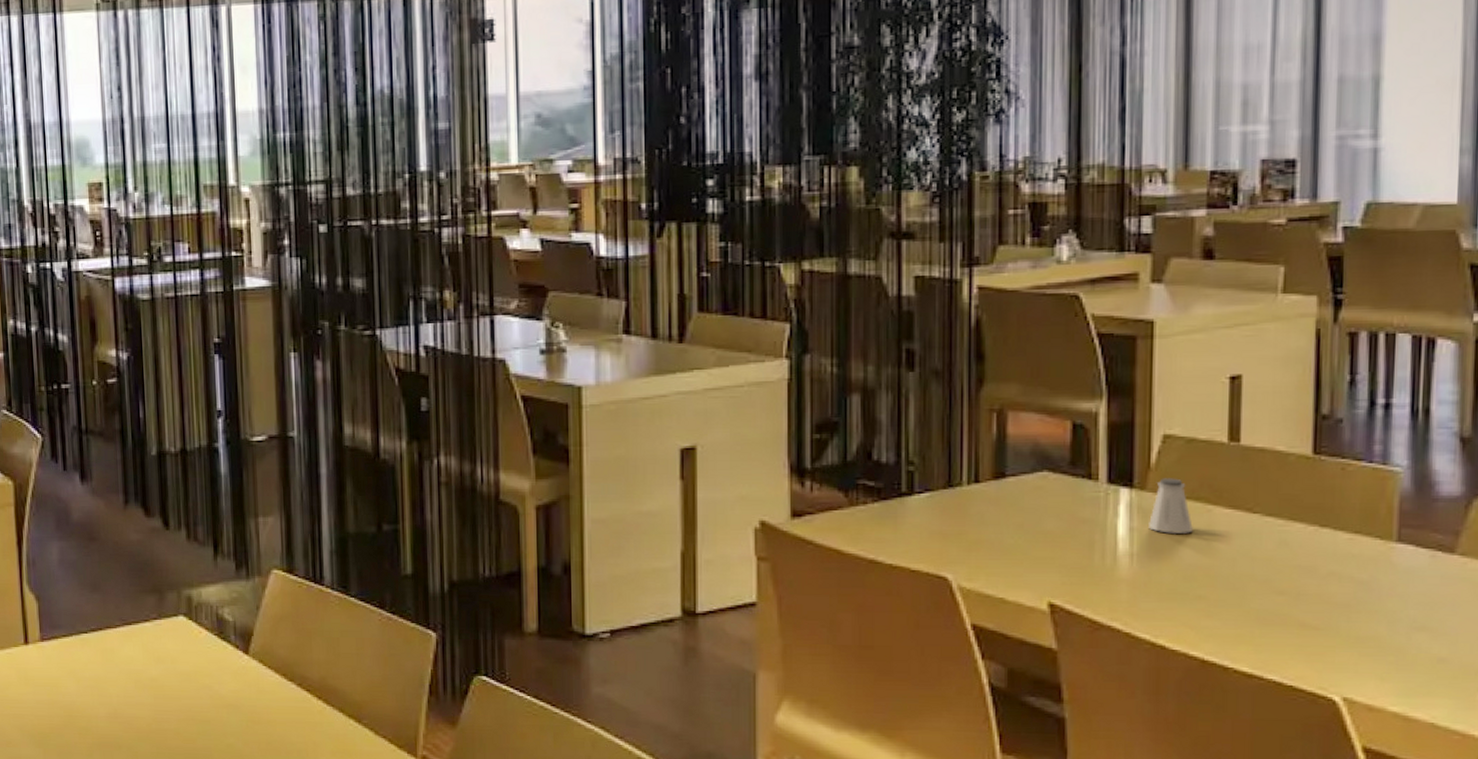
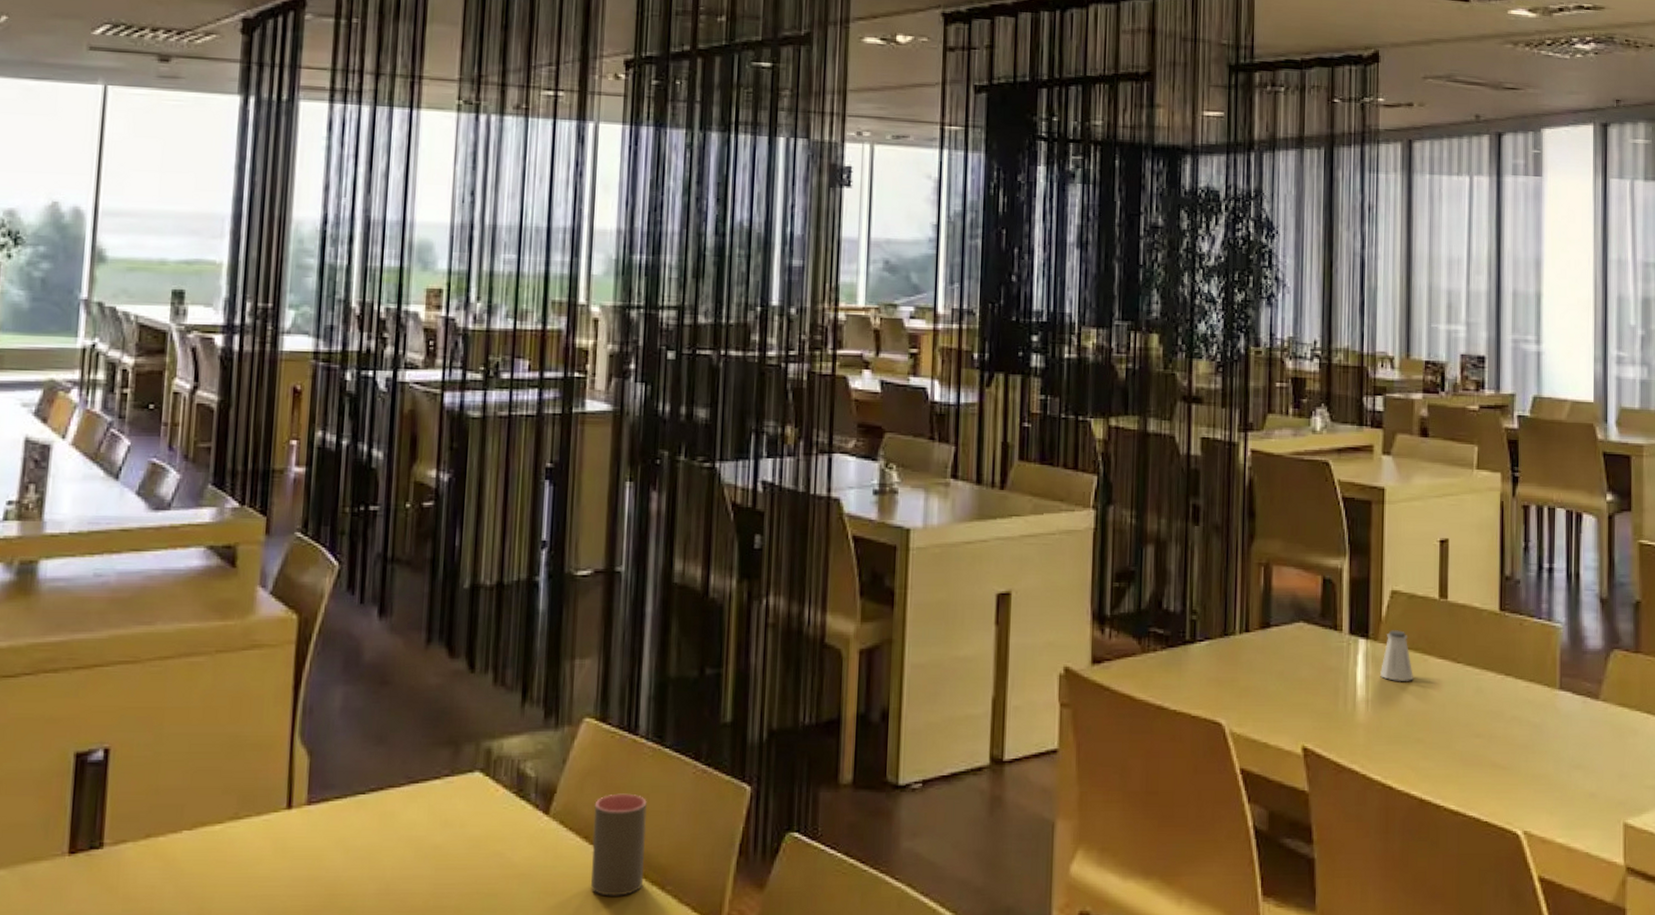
cup: none [289,637,340,727] -> present [591,793,647,897]

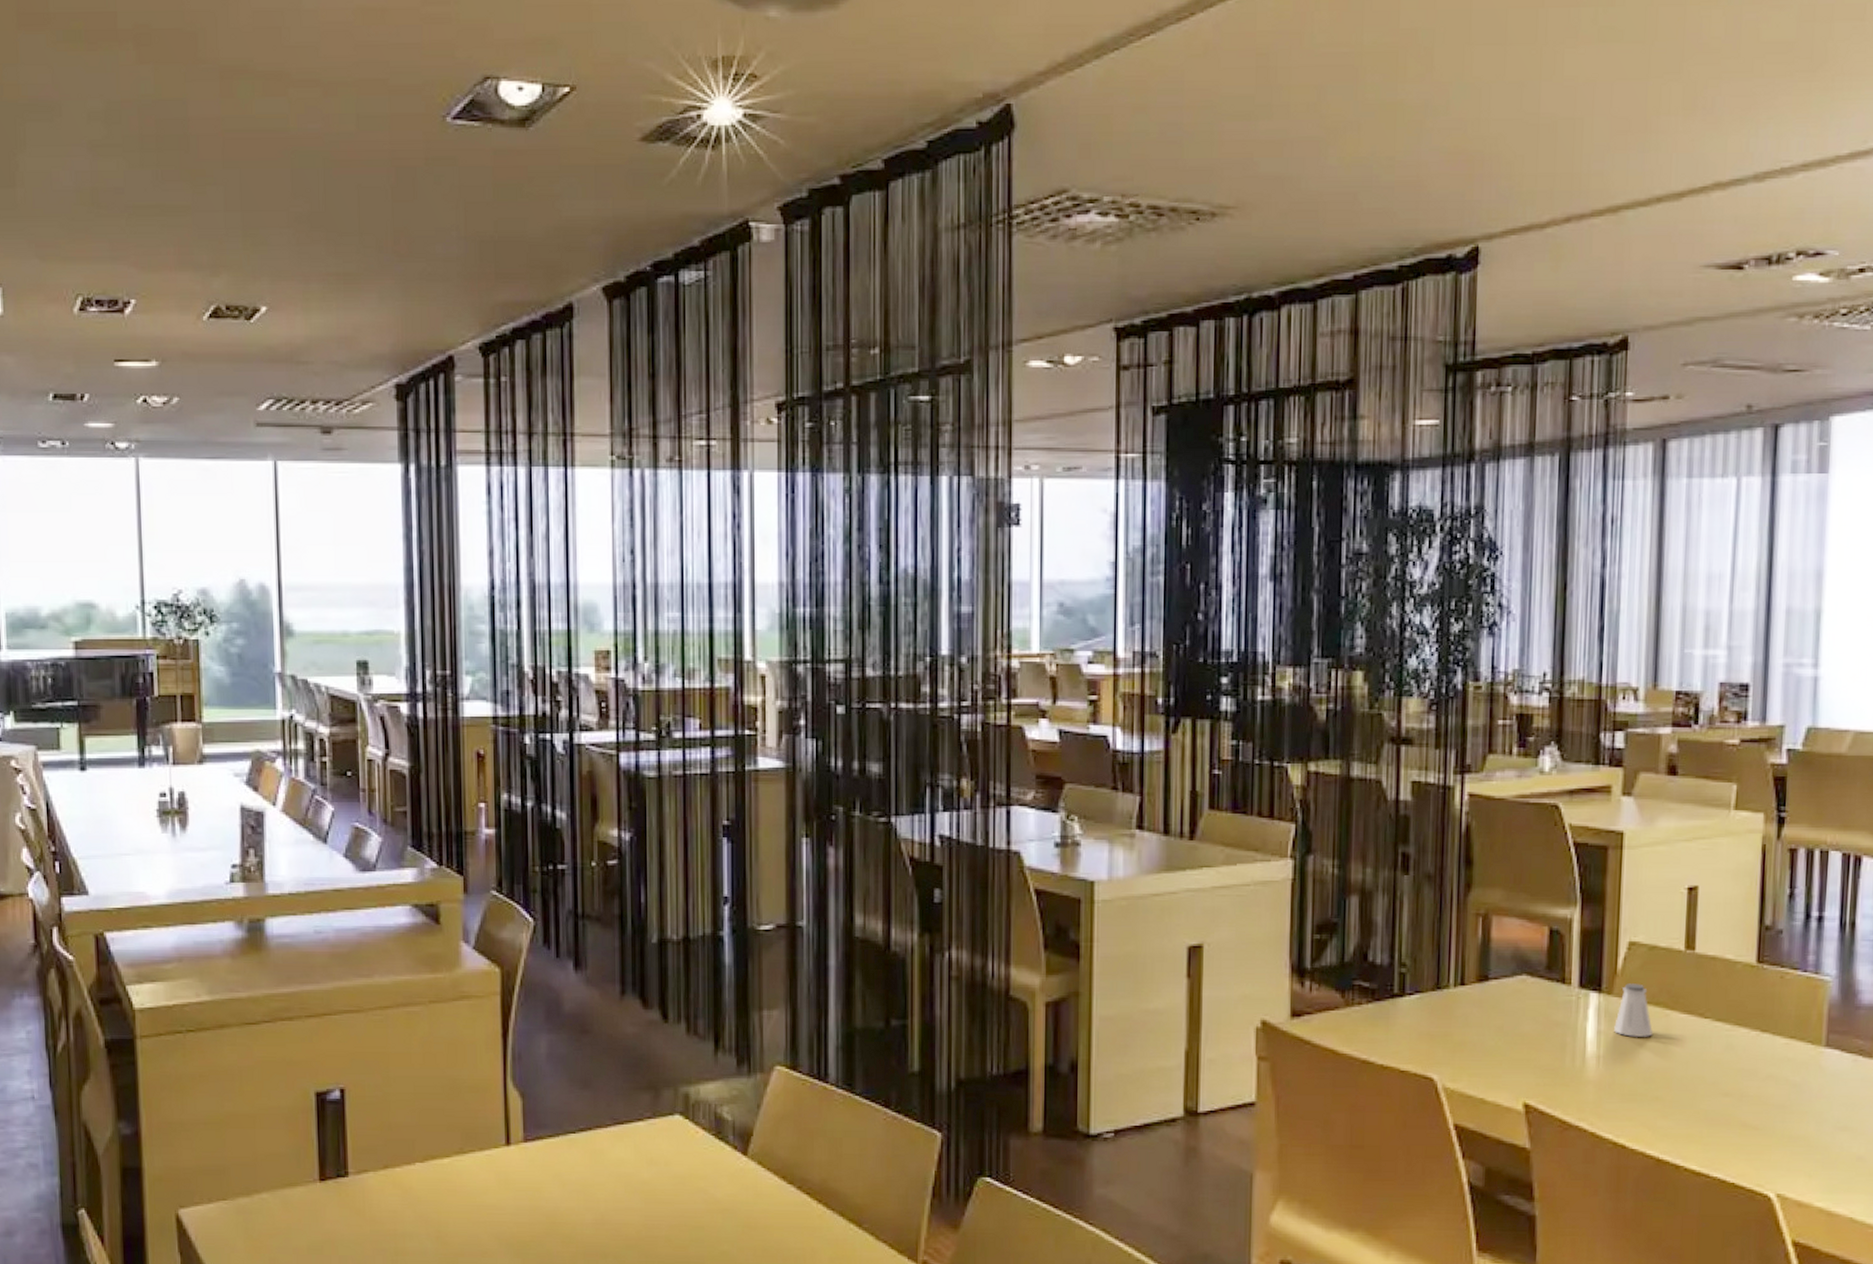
cup: present [591,793,647,897] -> none [790,1137,841,1232]

